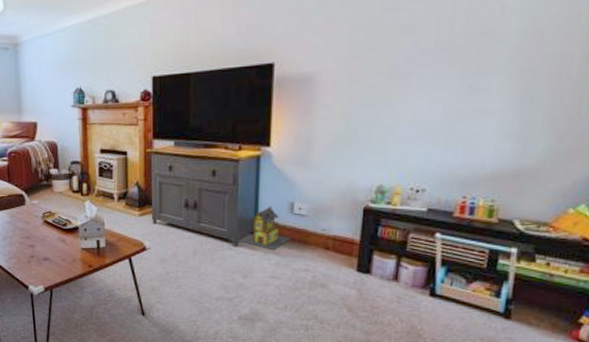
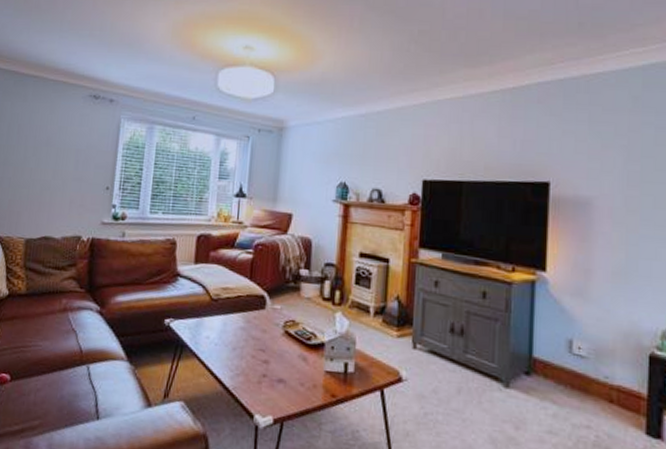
toy house: present [240,206,292,251] -> none [512,341,571,398]

